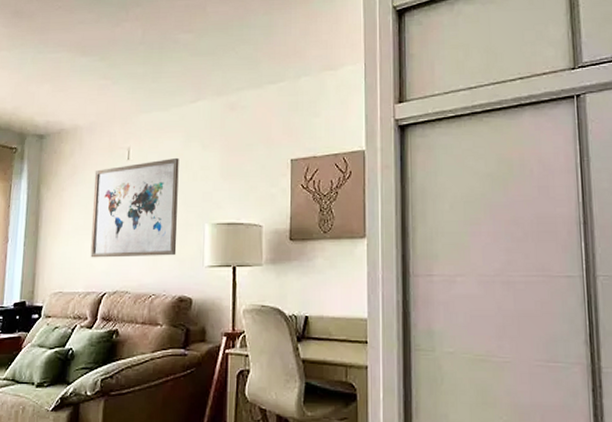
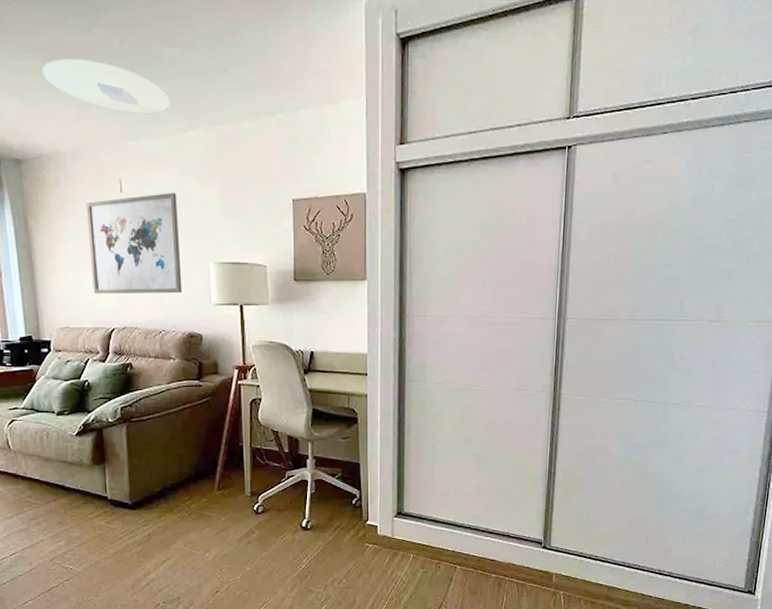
ceiling light: none [73,48,182,91] -> present [41,58,171,114]

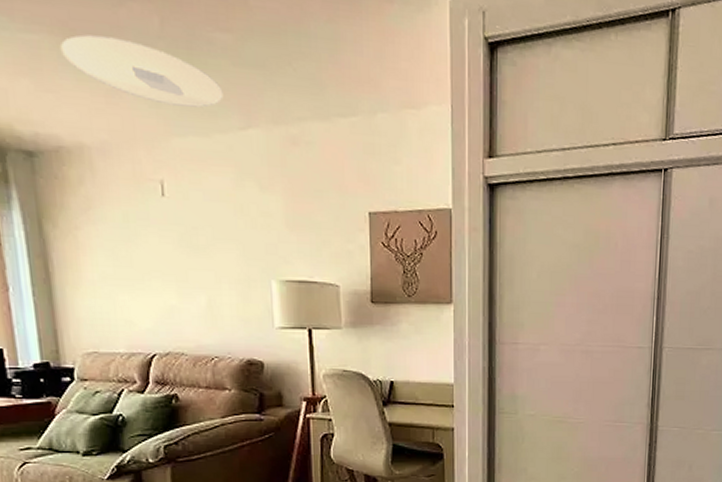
wall art: present [85,192,183,294] -> none [118,198,240,315]

